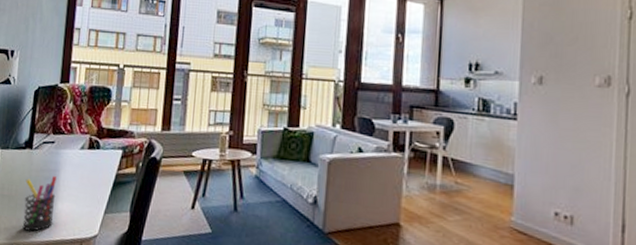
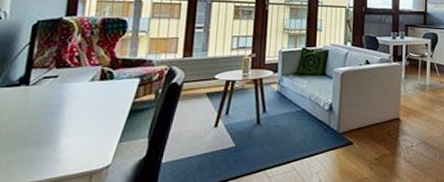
pen holder: present [22,176,56,232] -> none [14,111,60,172]

